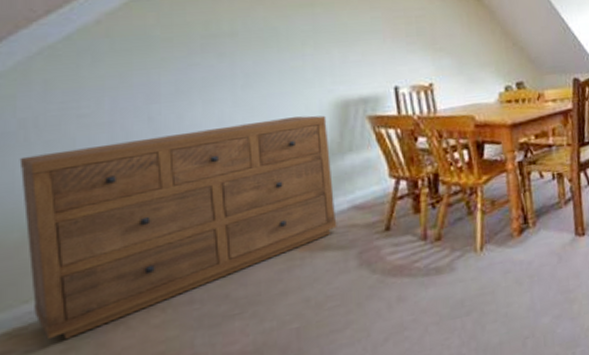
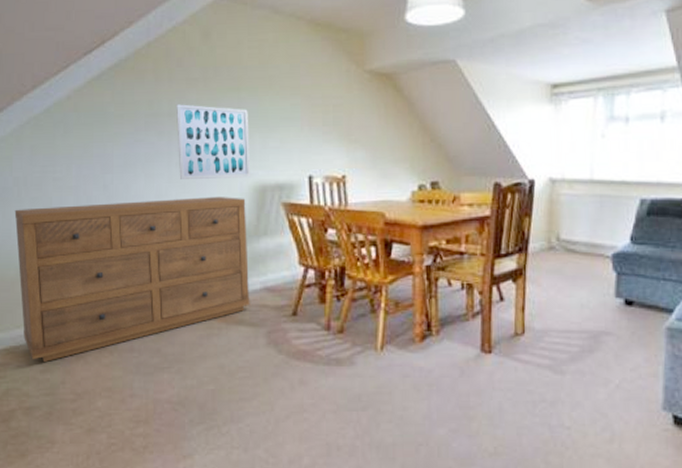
wall art: none [240,22,331,102] -> present [177,104,251,179]

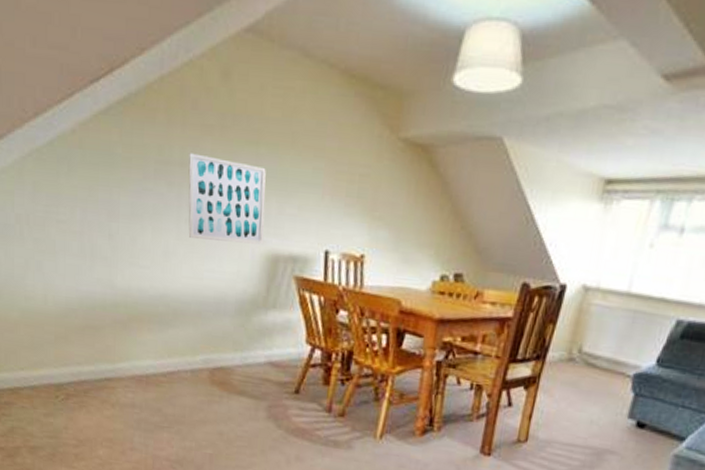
dresser: present [14,197,250,362] -> none [17,248,257,406]

